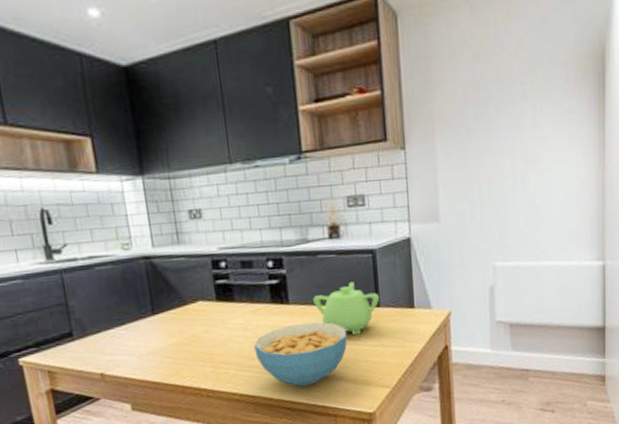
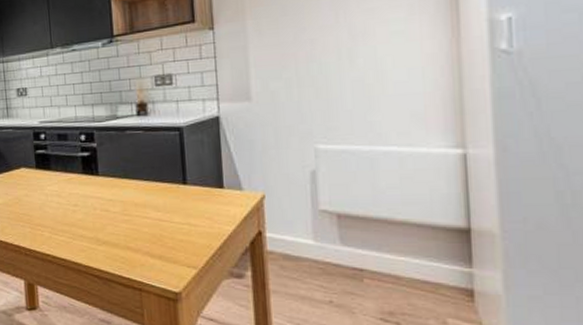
cereal bowl: present [254,322,348,387] -> none [66,195,154,256]
teapot: present [313,282,380,335] -> none [121,158,187,211]

